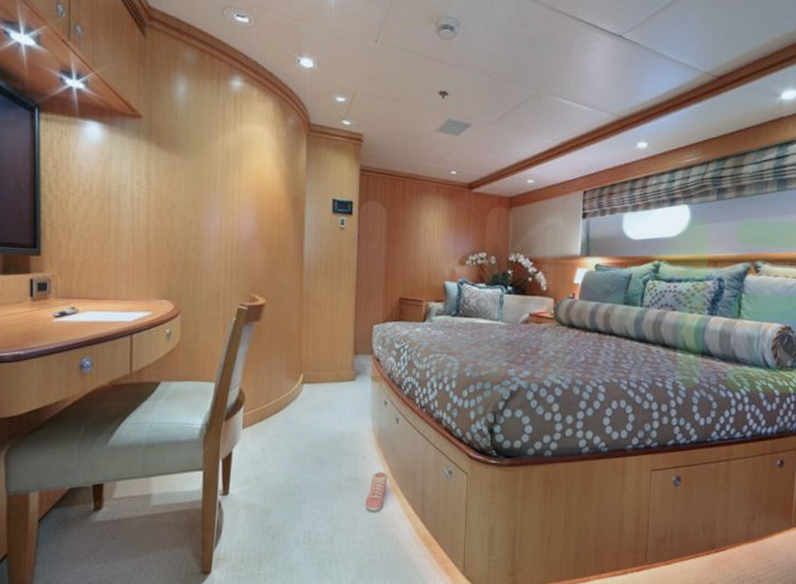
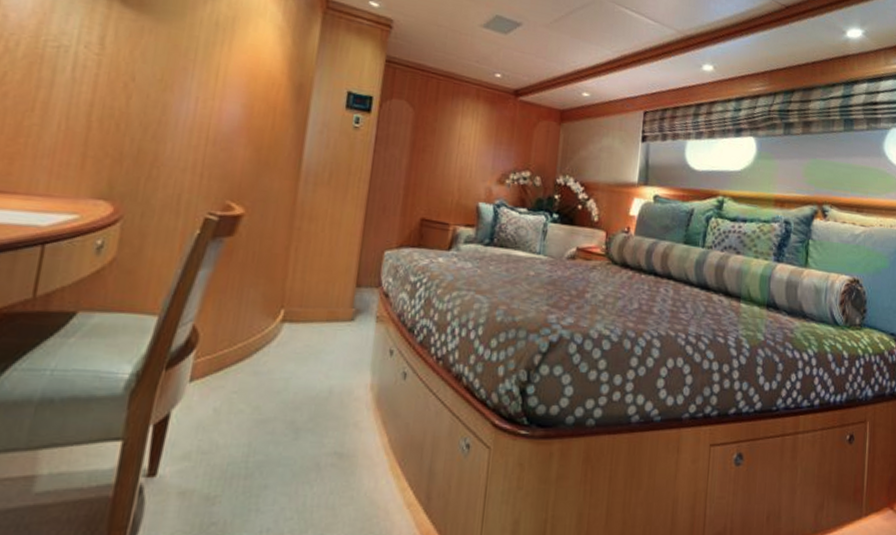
sneaker: present [365,472,388,511] -> none [351,444,386,499]

